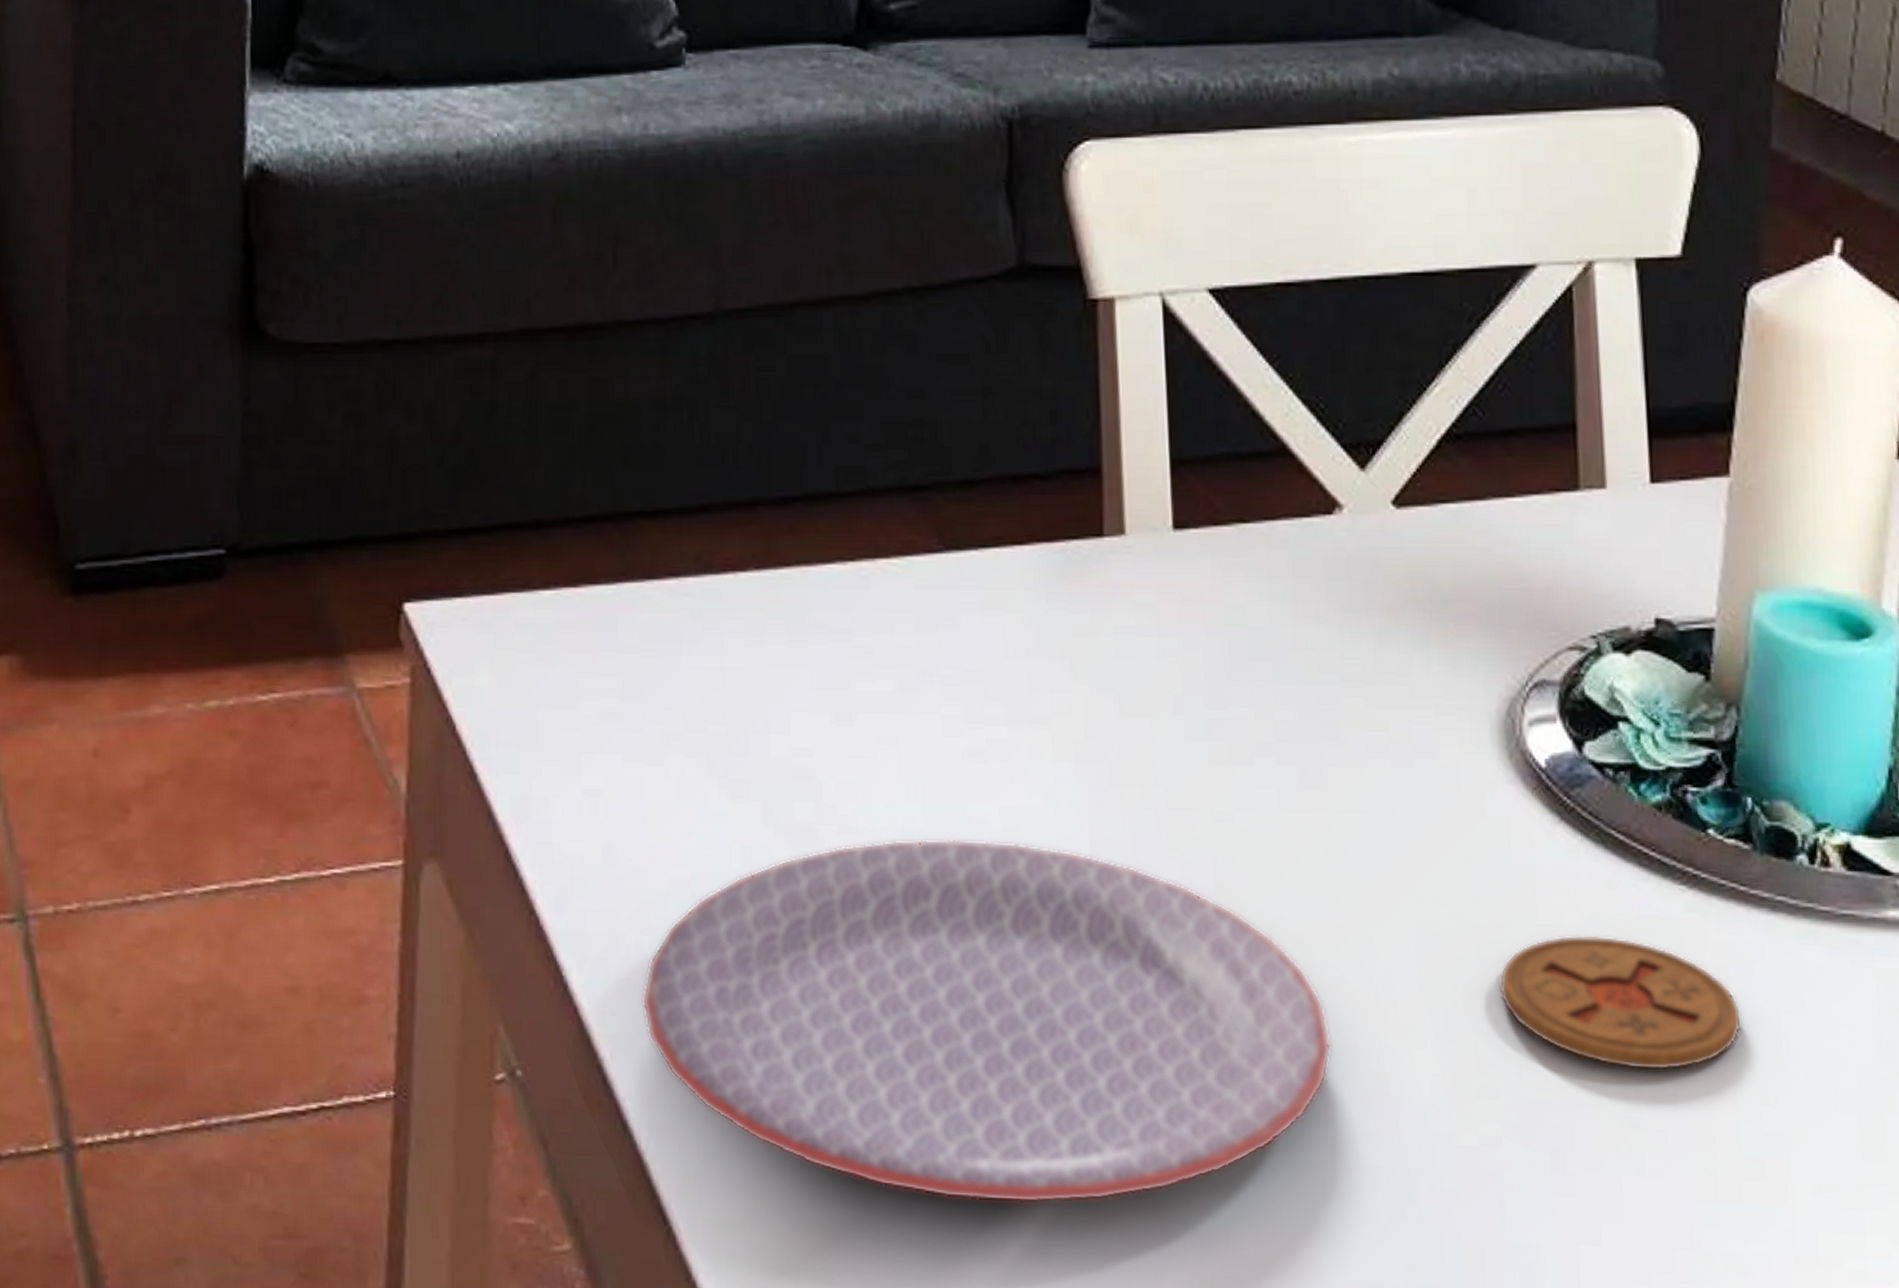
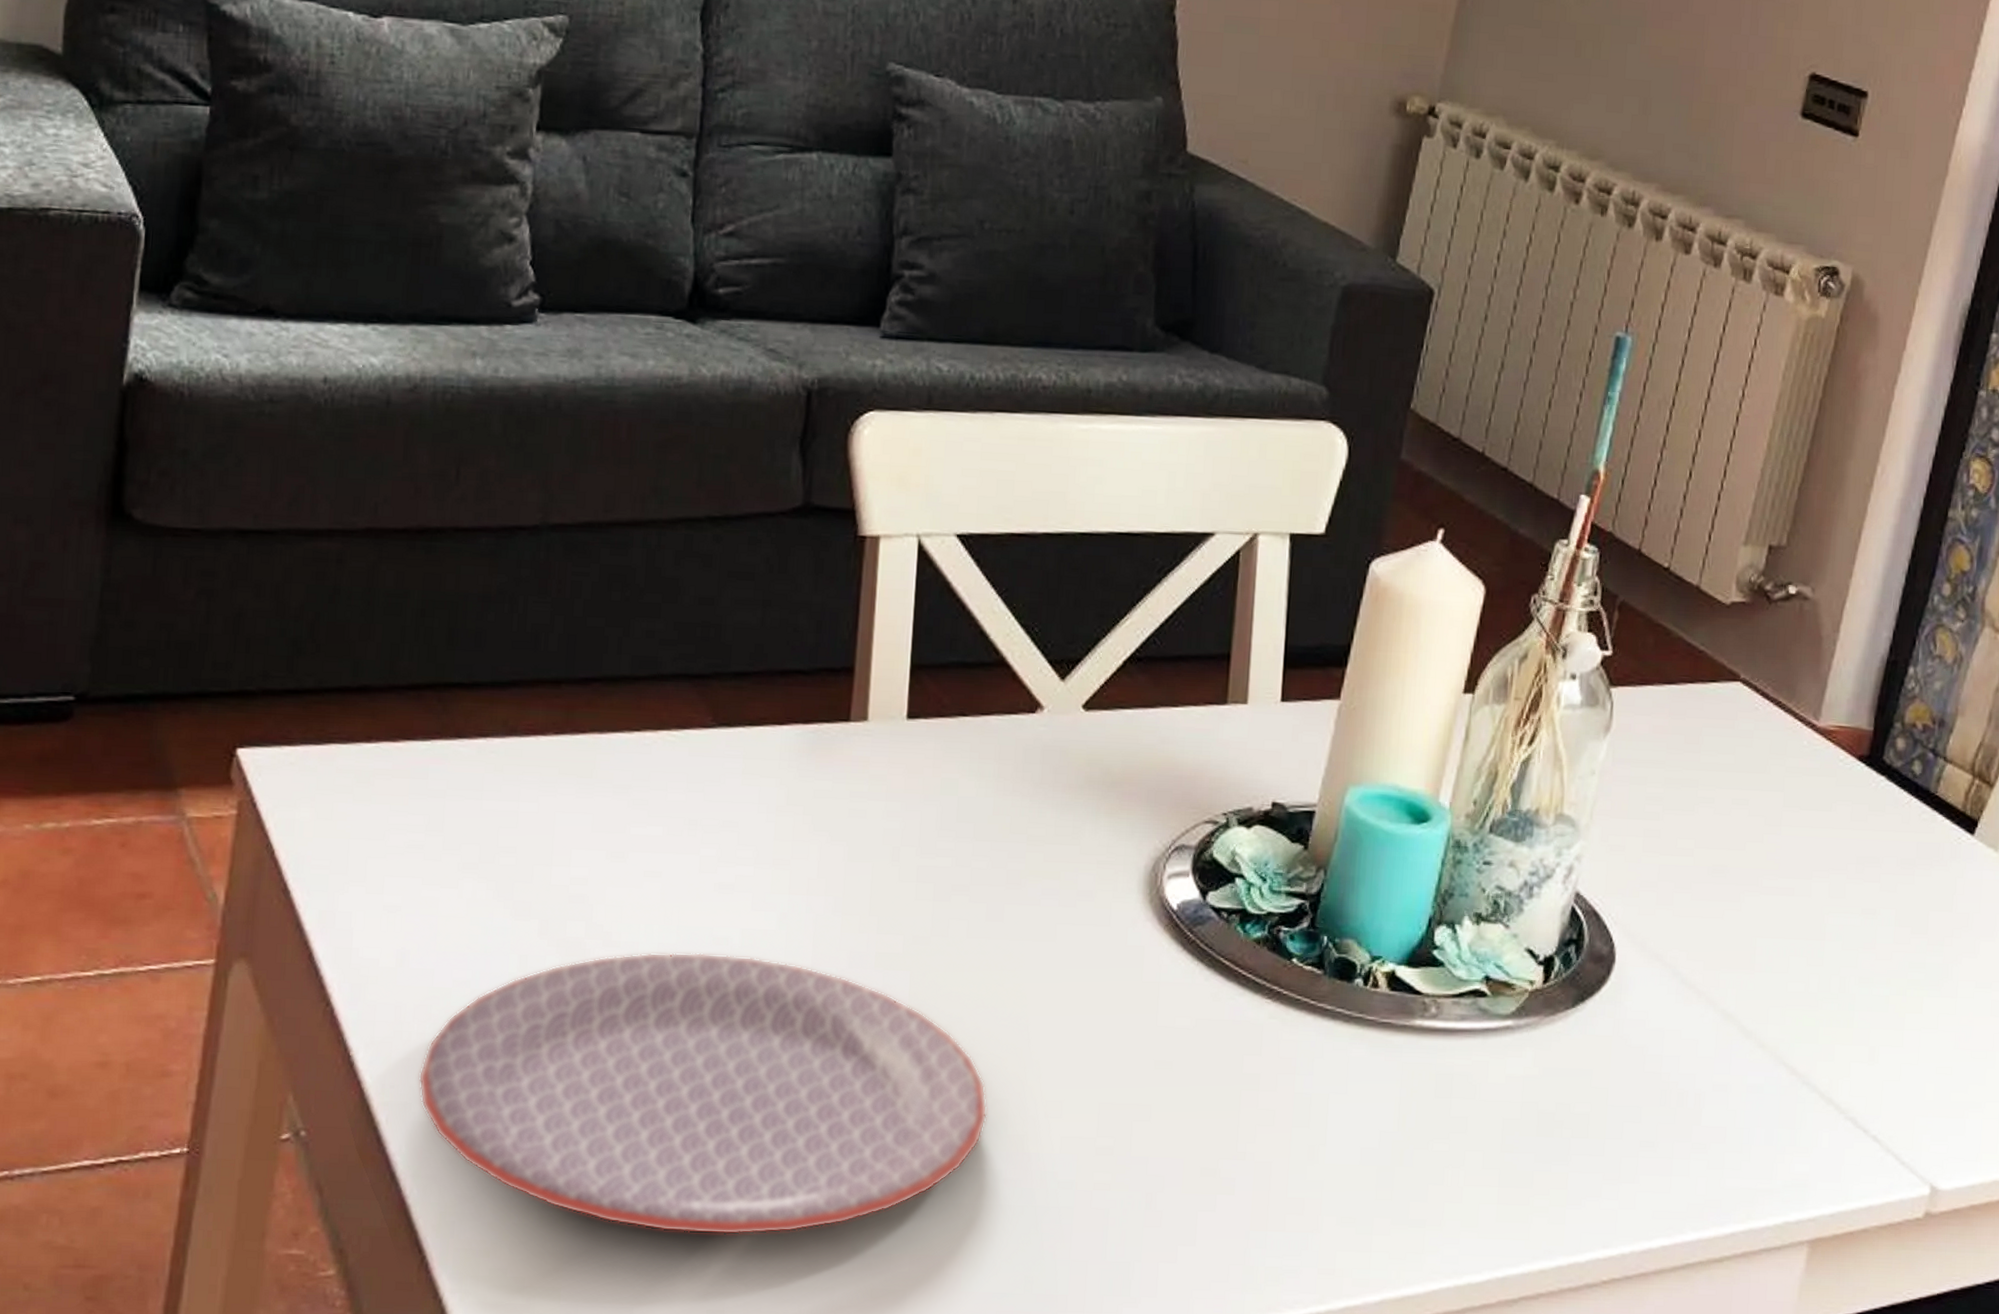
coaster: present [1499,935,1742,1071] -> none [1121,1034,1301,1135]

